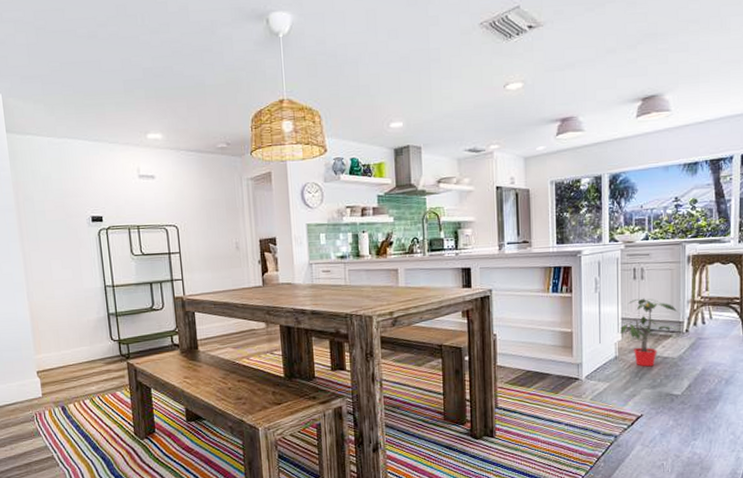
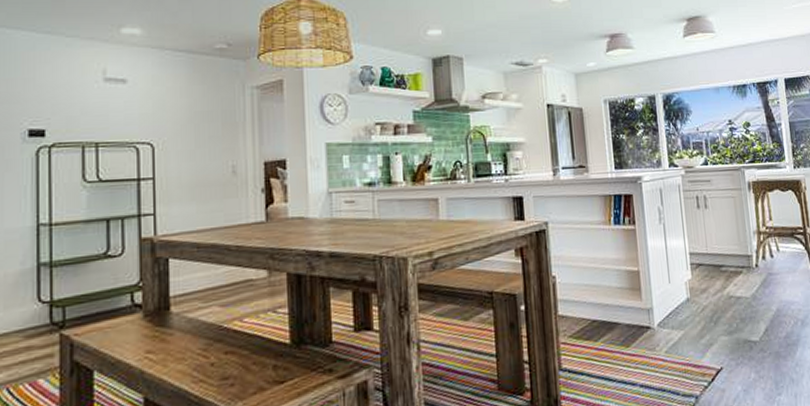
potted plant: present [618,298,681,367] -> none [686,229,750,310]

